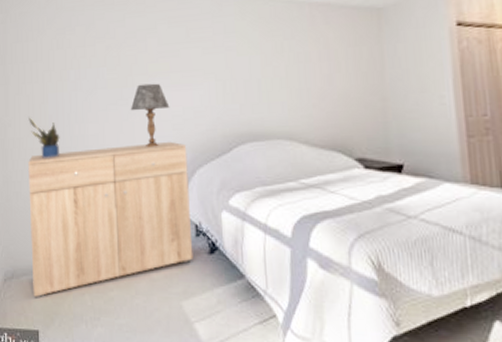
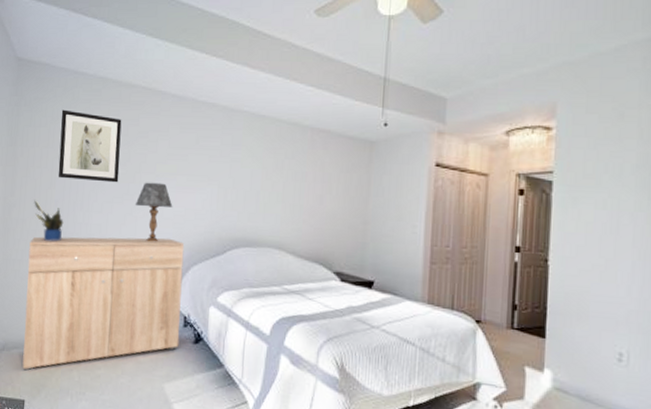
wall art: none [46,20,111,92] -> present [58,109,122,183]

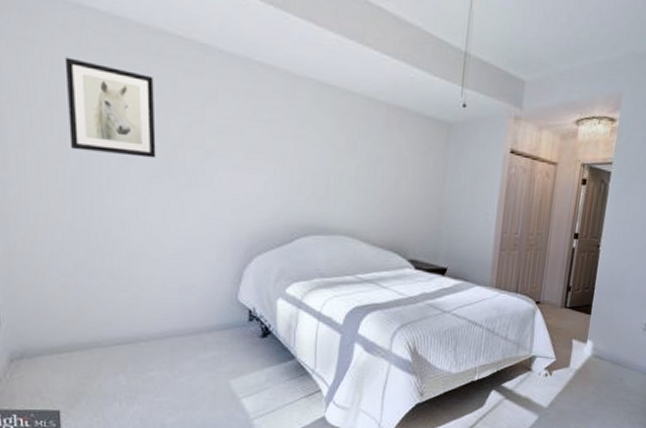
dresser: present [22,236,185,371] -> none [40,223,245,379]
potted plant: present [34,200,64,242] -> none [39,177,86,229]
table lamp: present [135,182,173,242] -> none [180,158,229,230]

